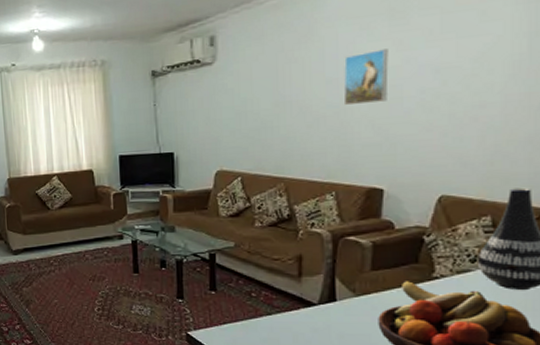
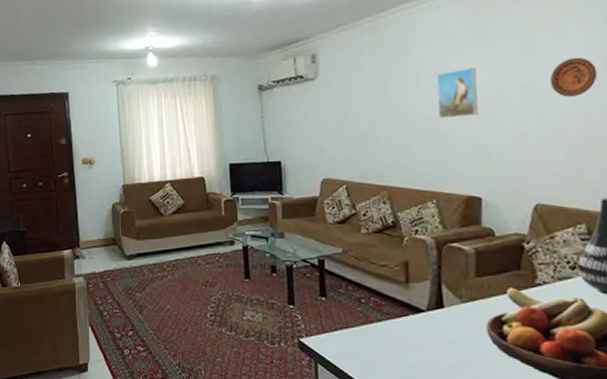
decorative plate: none [467,36,521,81] -> present [549,57,598,97]

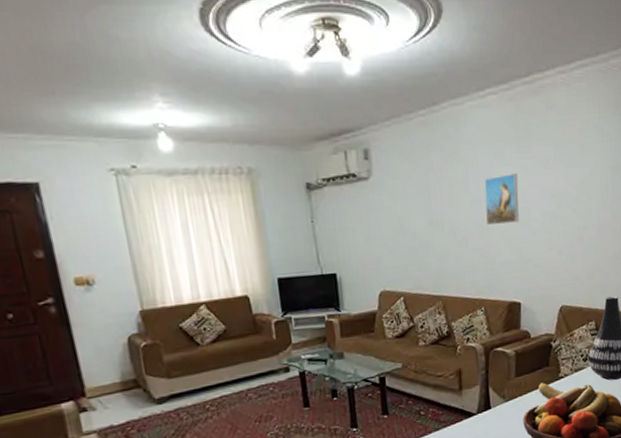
decorative plate: present [549,57,598,97] -> none [573,168,607,206]

